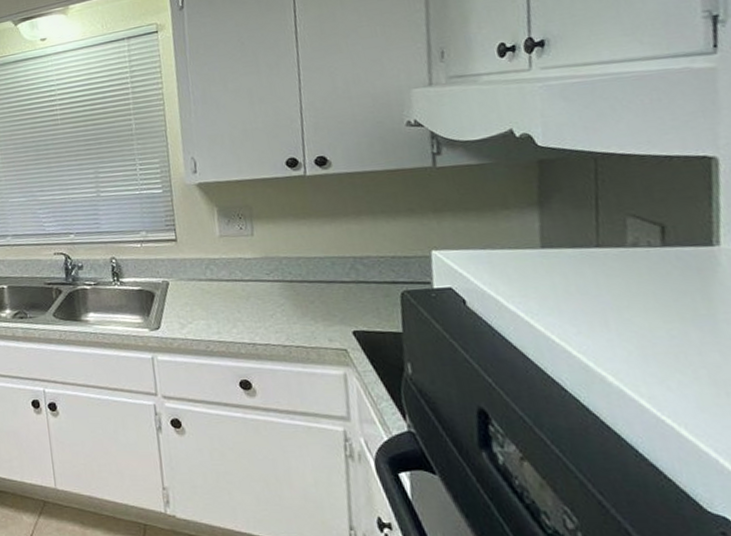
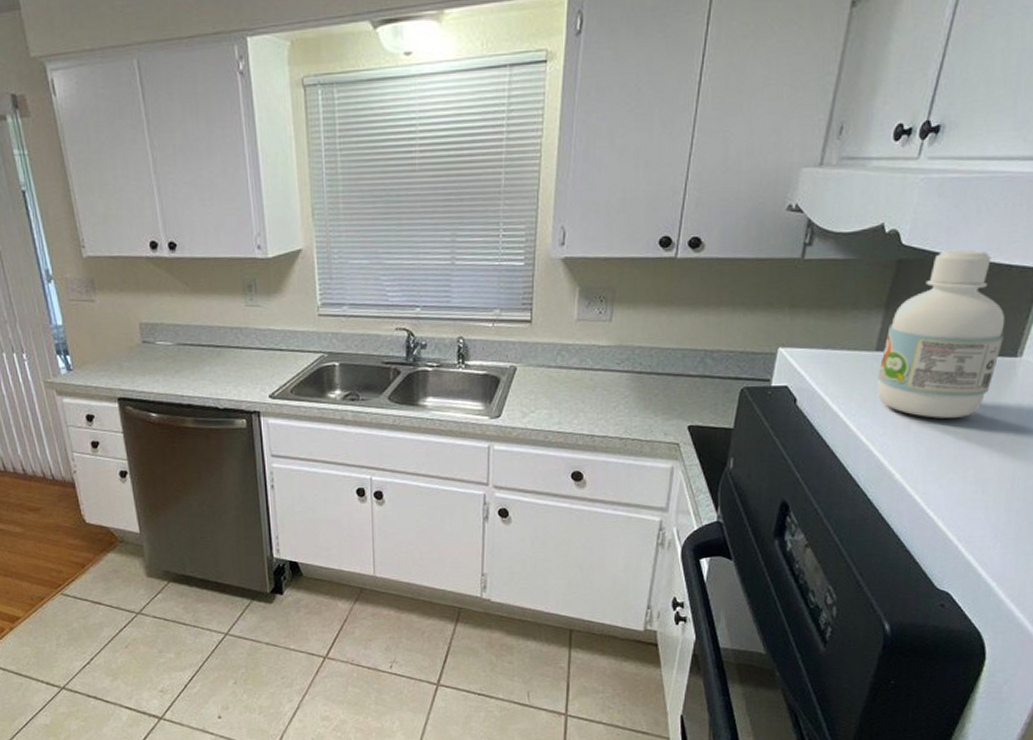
bottle: none [548,144,693,315] -> present [877,249,1006,418]

